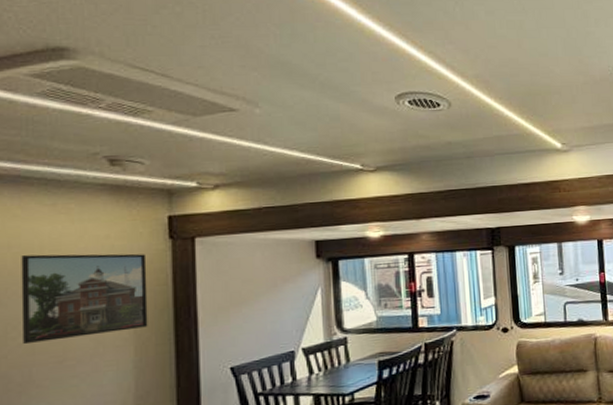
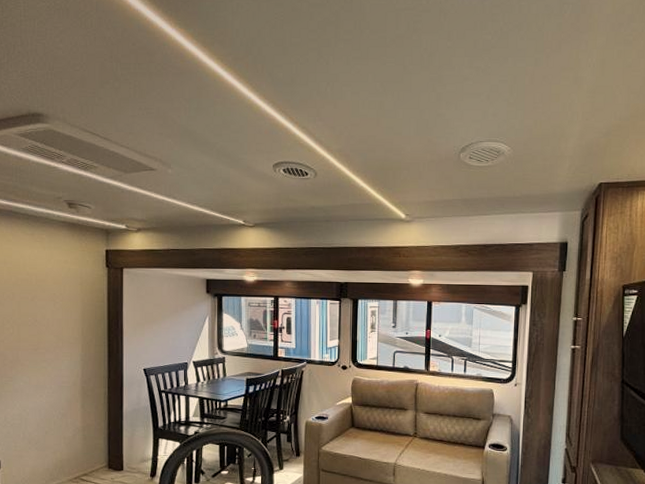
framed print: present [21,253,148,345] -> none [12,270,91,334]

